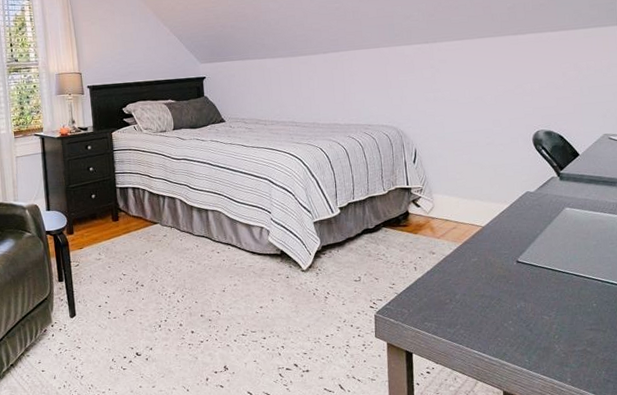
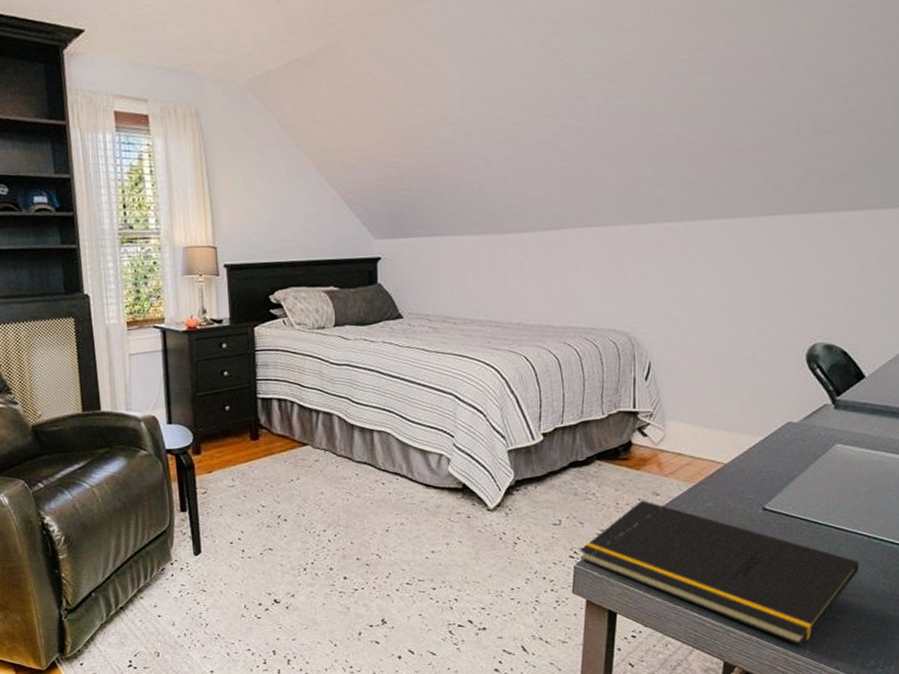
notepad: none [377,258,599,375] -> present [579,500,859,646]

